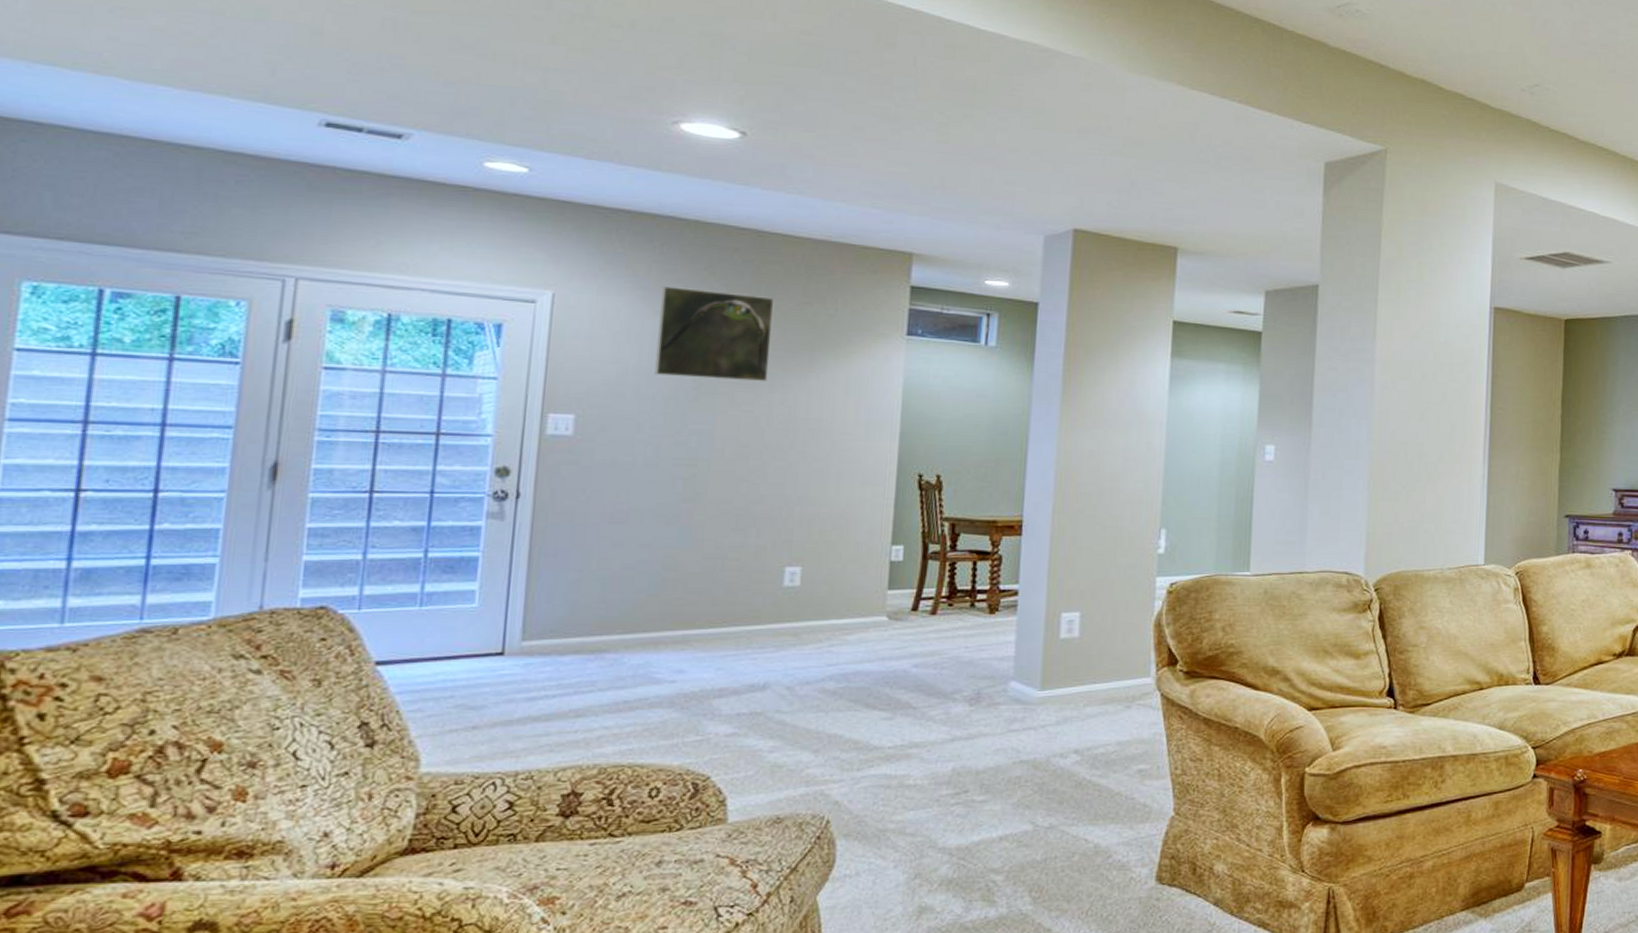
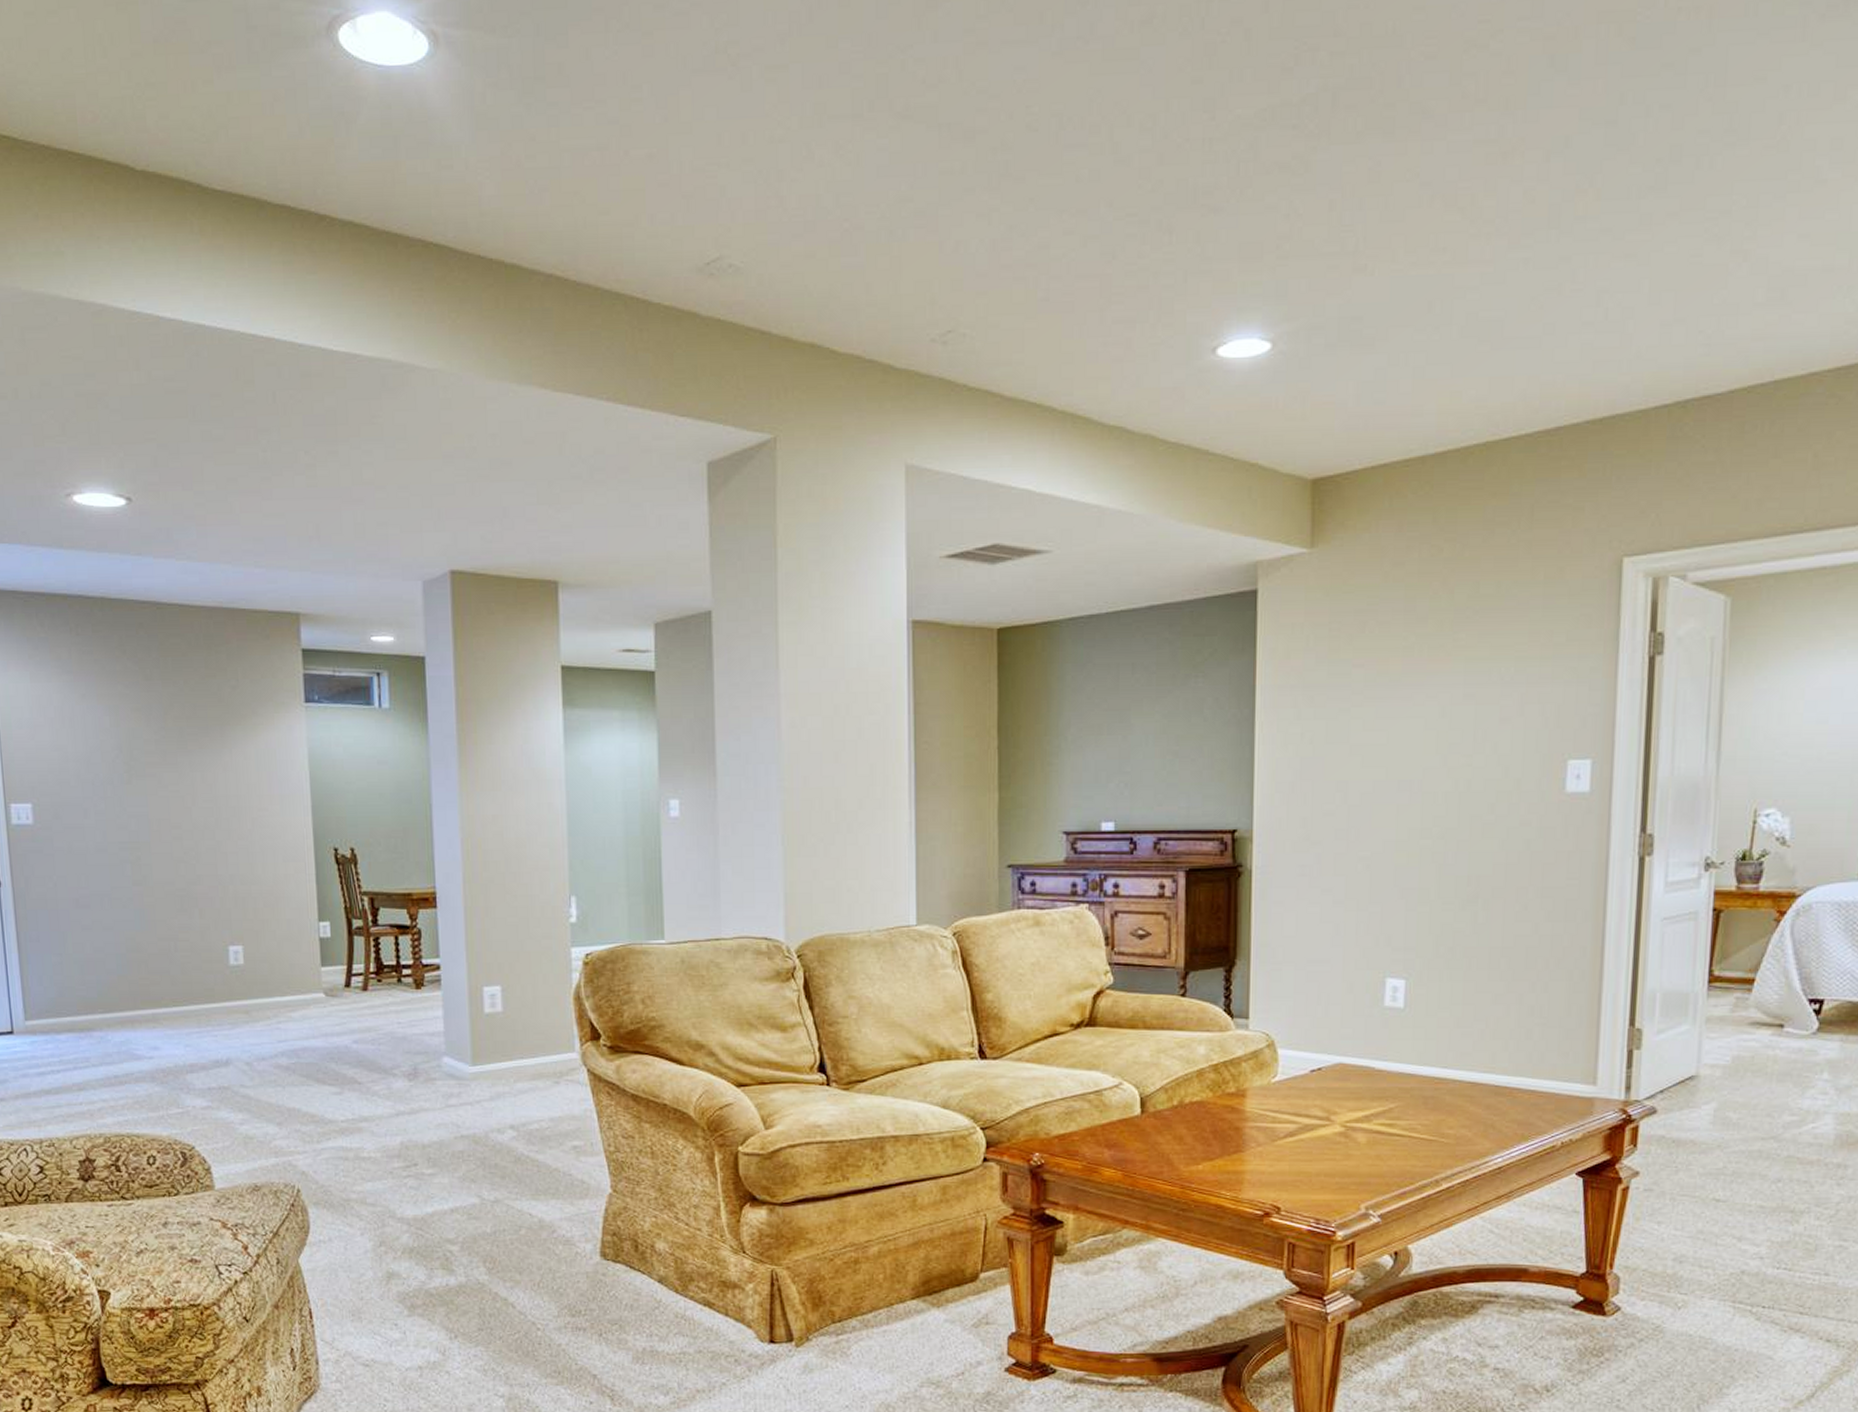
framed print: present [654,285,775,382] -> none [84,668,187,761]

